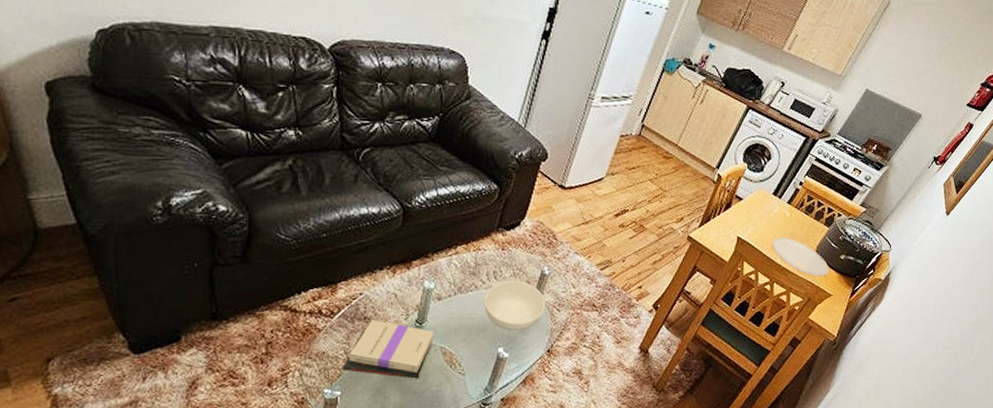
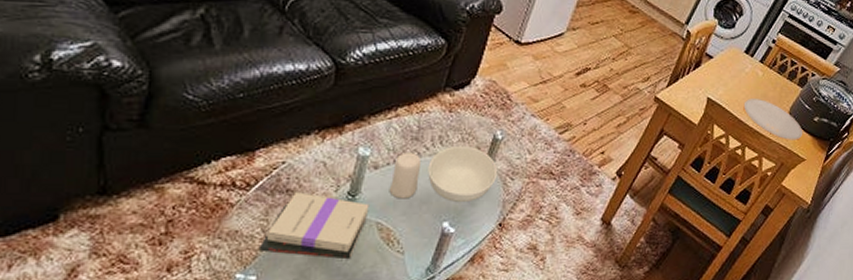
candle: none [451,286,479,327] -> present [389,152,422,199]

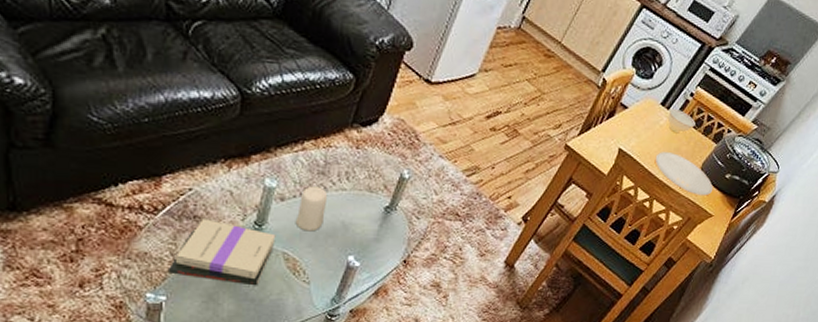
bowl: present [428,145,498,203] -> none [334,182,404,239]
bowl: none [752,55,780,80] -> present [667,108,696,134]

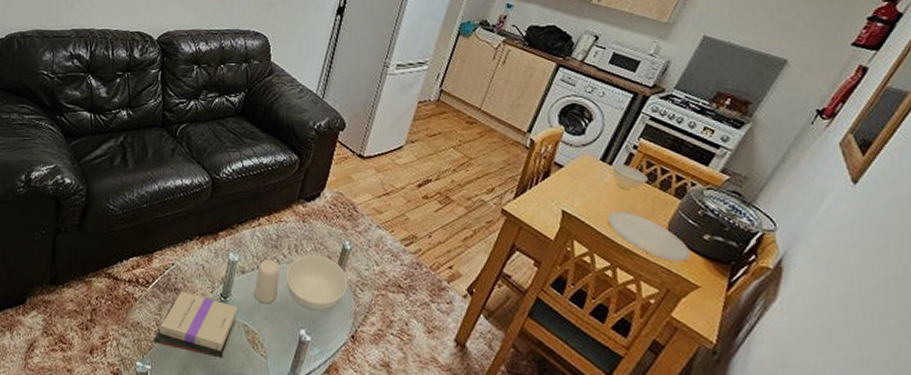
bowl: none [334,182,404,239] -> present [286,254,348,312]

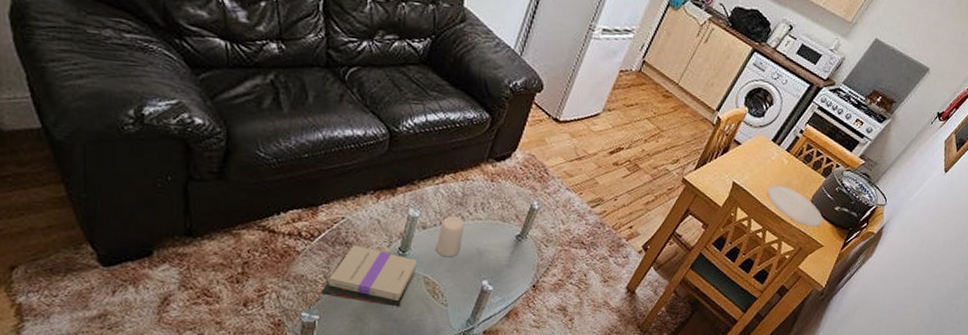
bowl: present [286,254,348,312] -> none [470,212,534,265]
bowl: present [611,163,648,191] -> none [778,144,806,168]

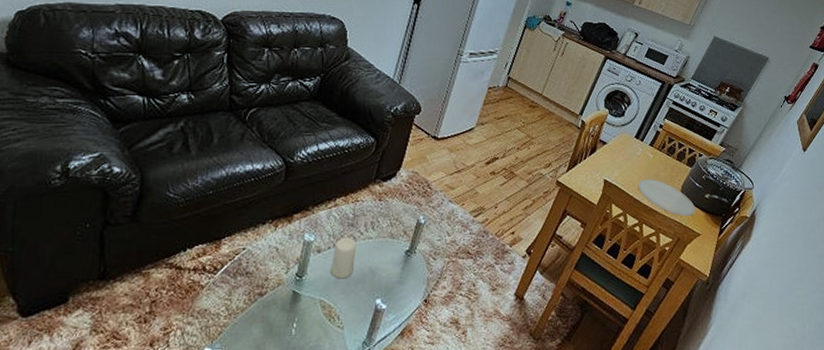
books: present [322,245,418,307] -> none [224,274,314,335]

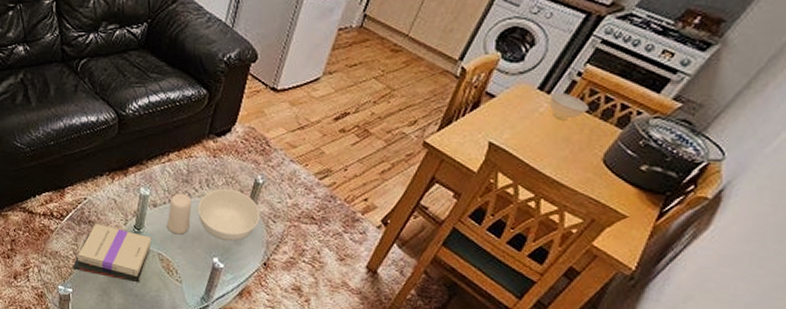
books: none [224,274,314,335] -> present [73,223,152,283]
bowl: none [362,230,422,282] -> present [198,188,261,242]
plate: present [638,179,696,217] -> none [537,143,624,193]
bowl: none [643,139,669,162] -> present [549,91,589,121]

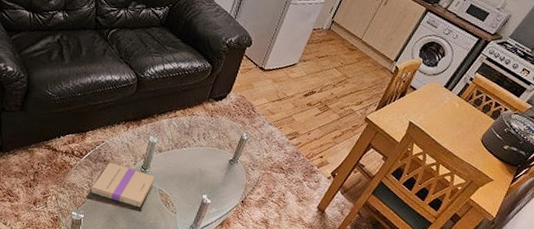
candle: present [166,193,192,235] -> none [168,142,191,176]
bowl: present [198,188,261,242] -> none [194,141,243,183]
bowl: present [549,91,589,121] -> none [450,90,475,111]

